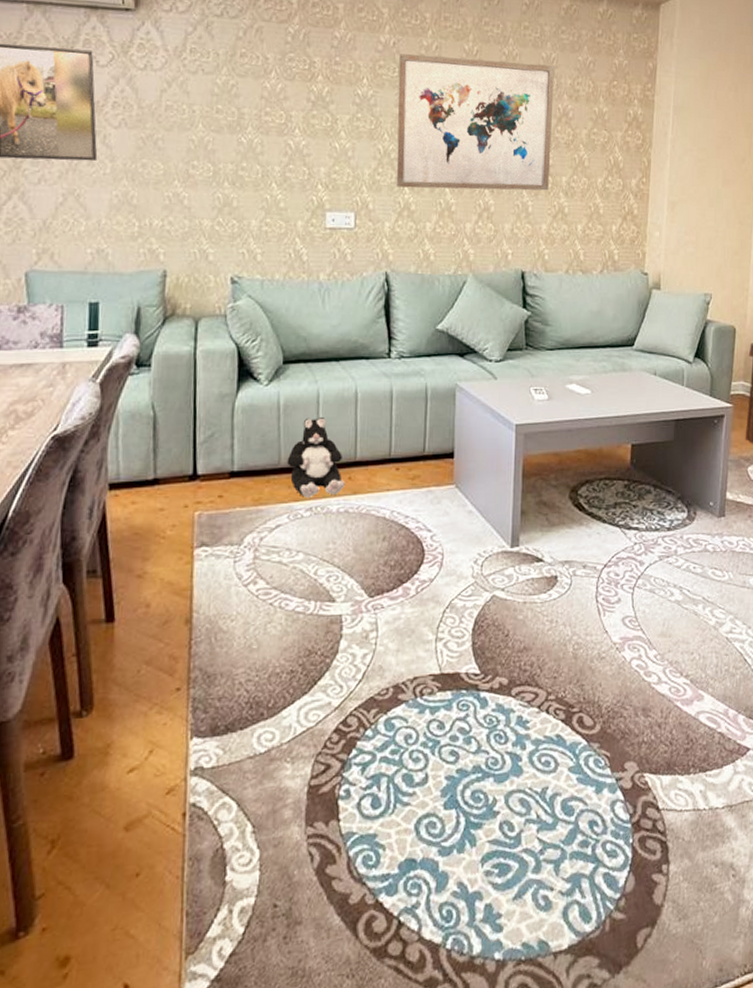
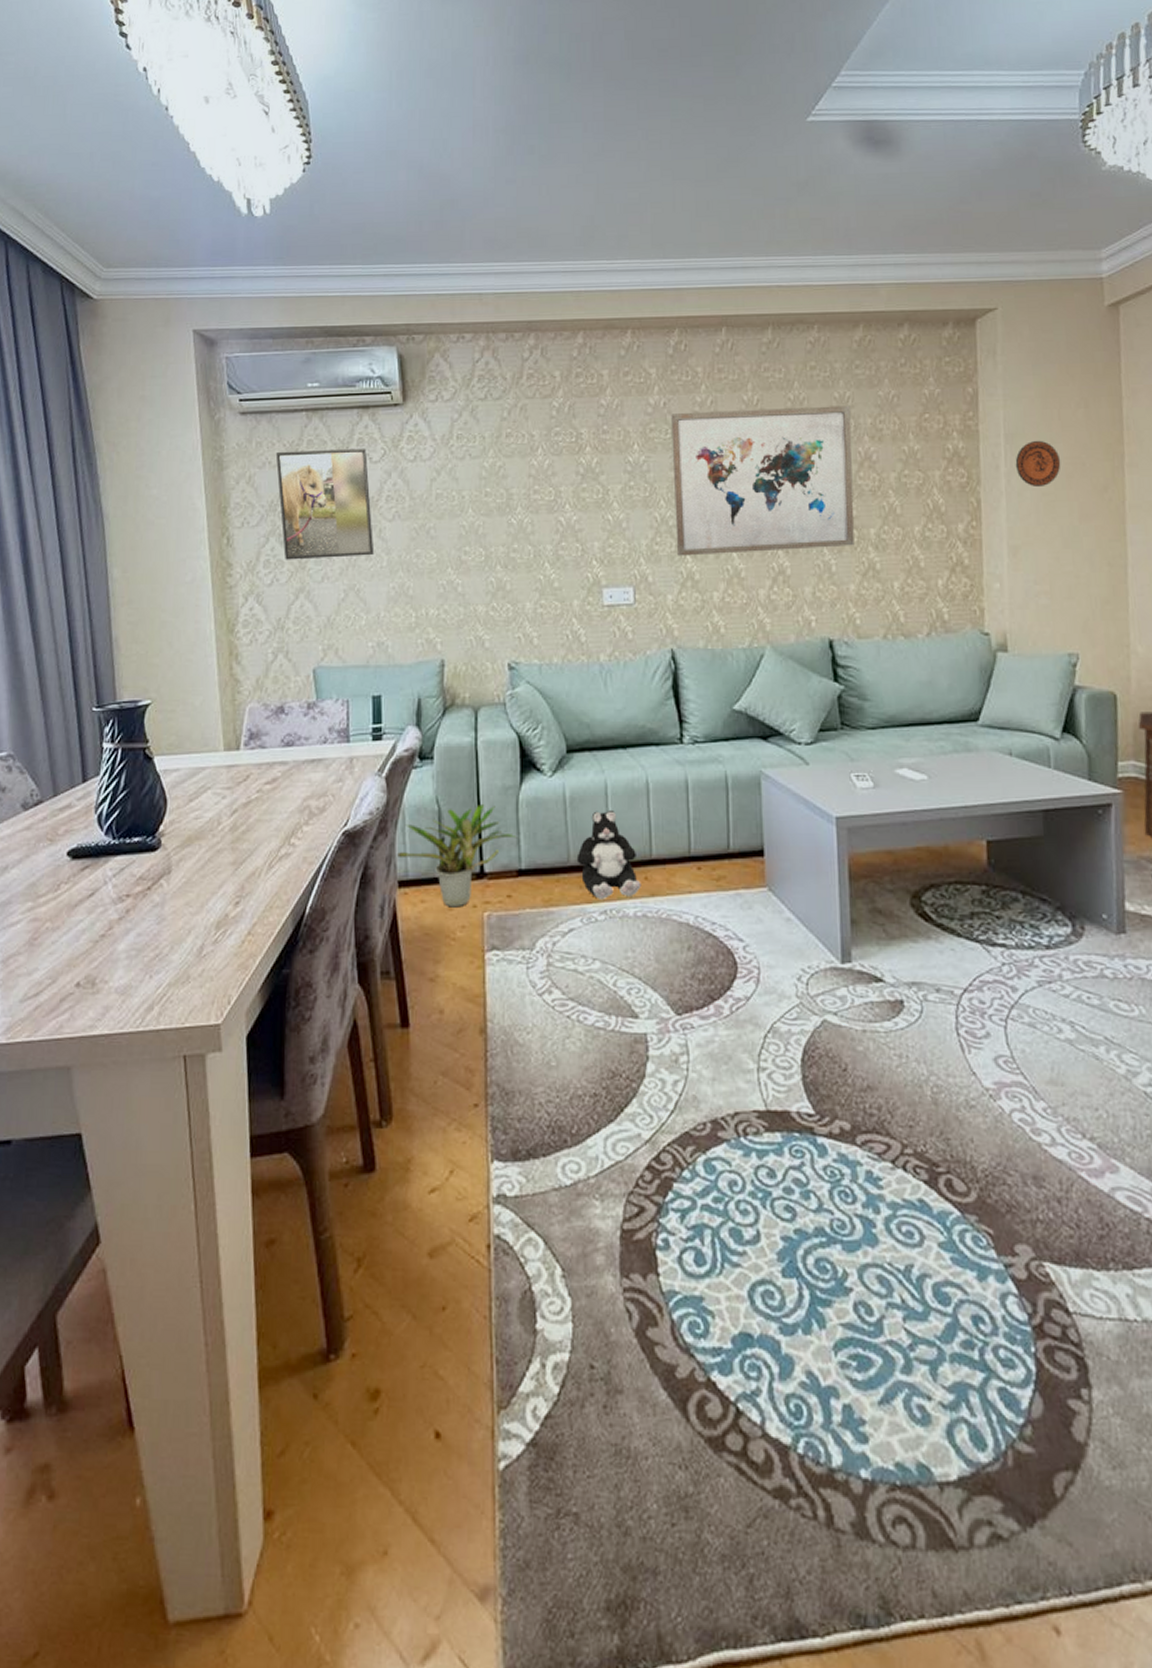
potted plant: none [108,409,232,508] -> present [396,803,518,908]
decorative plate: none [679,114,713,155] -> present [1015,440,1061,488]

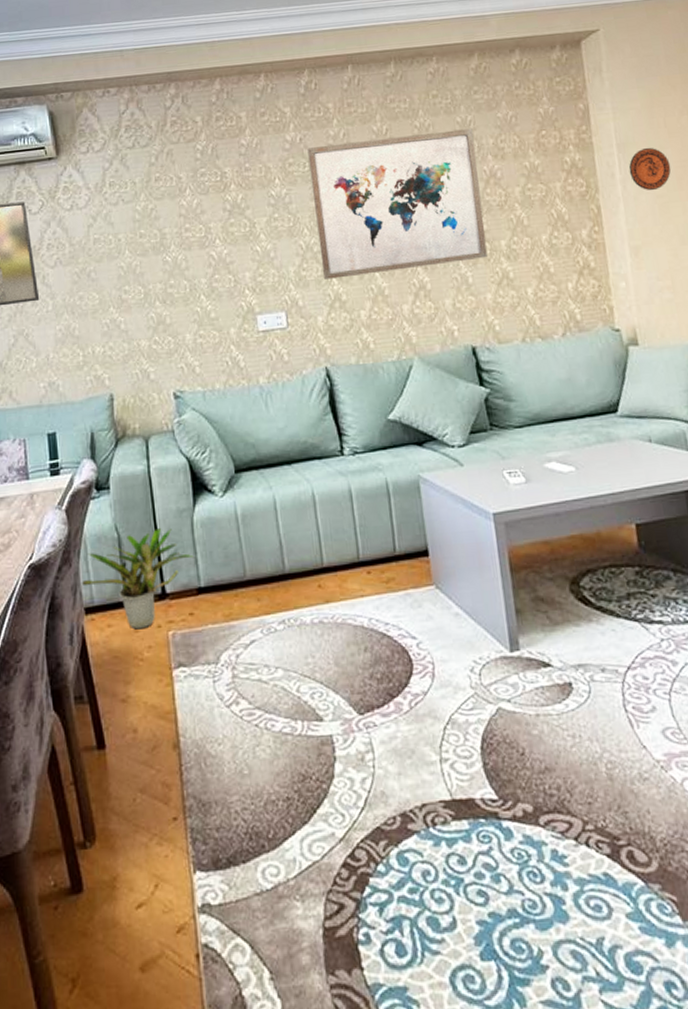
plush toy: present [576,809,641,899] -> none [252,523,316,610]

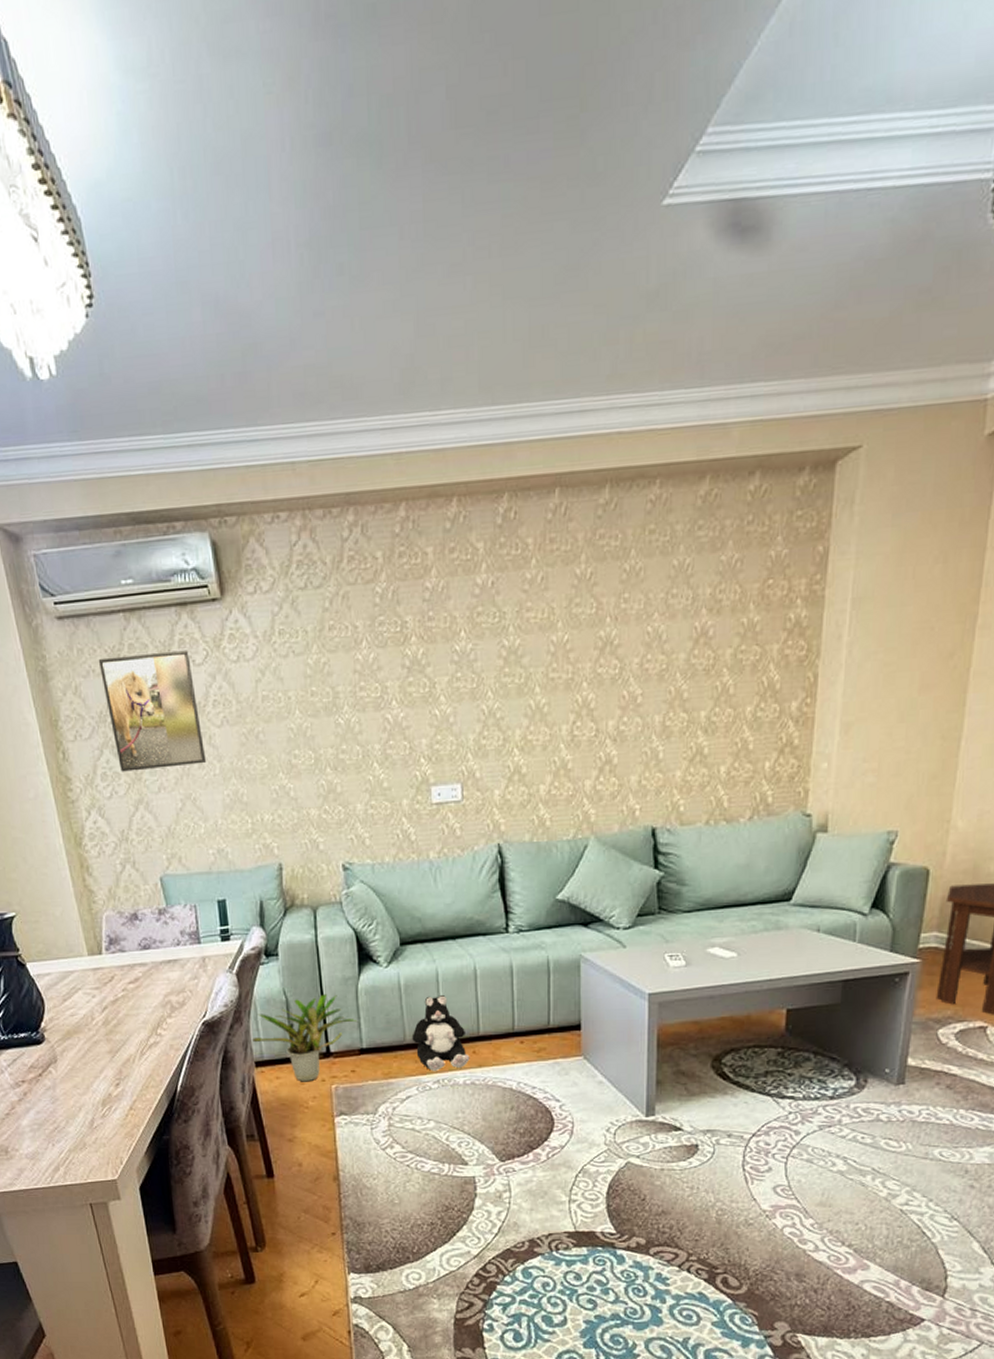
plush toy: none [252,523,316,610] -> present [411,994,470,1071]
wall art: present [307,128,488,280] -> none [499,574,689,750]
decorative plate: present [628,147,672,191] -> none [859,603,909,658]

